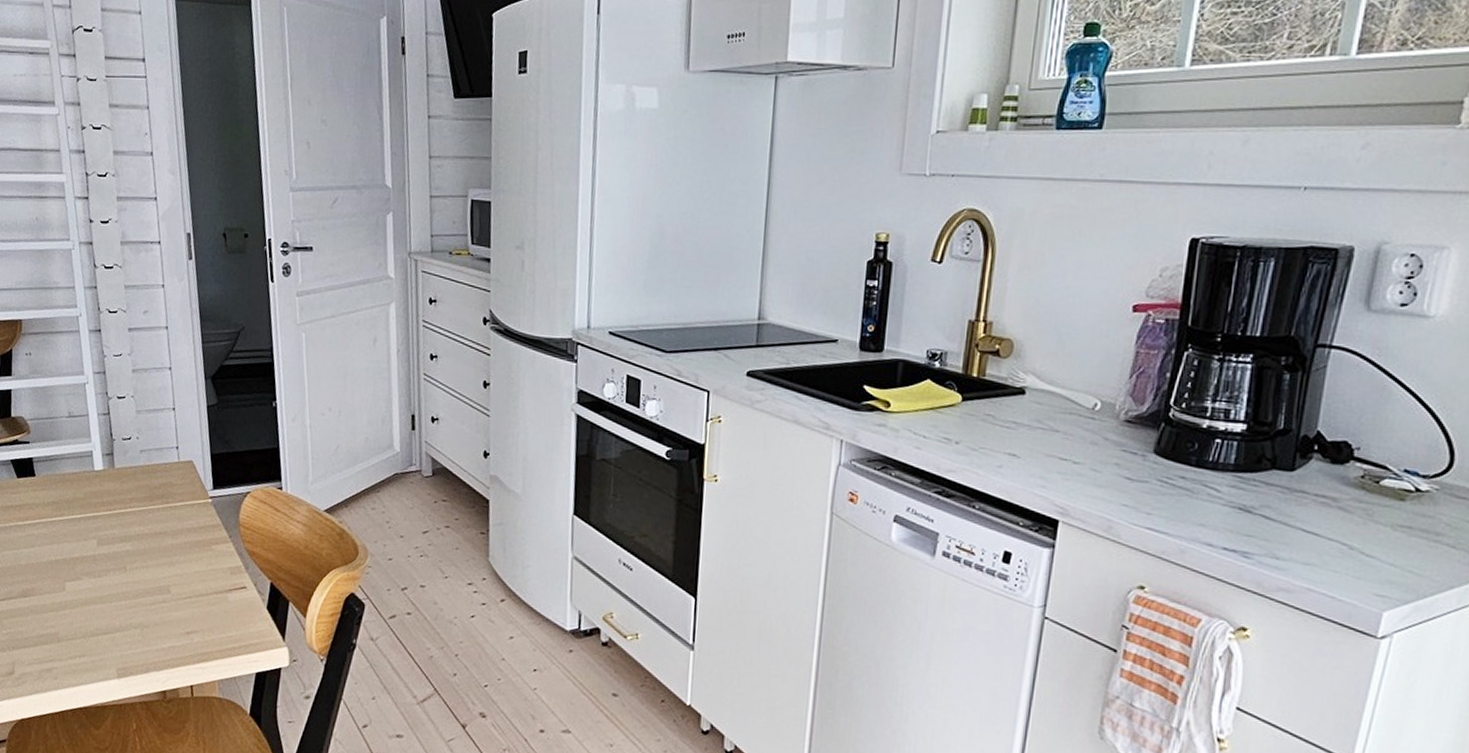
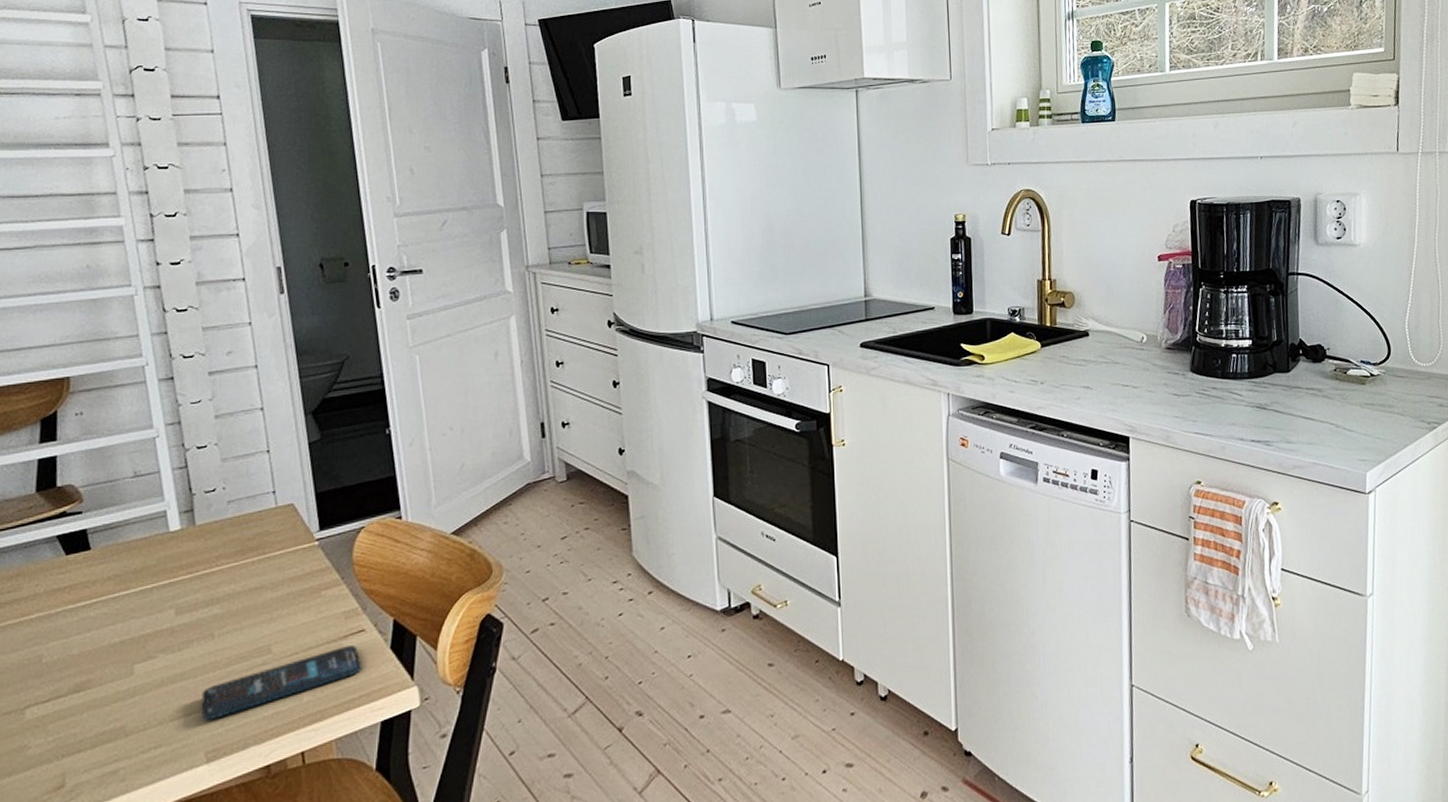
smartphone: none [114,599,243,643] -> present [201,645,362,721]

